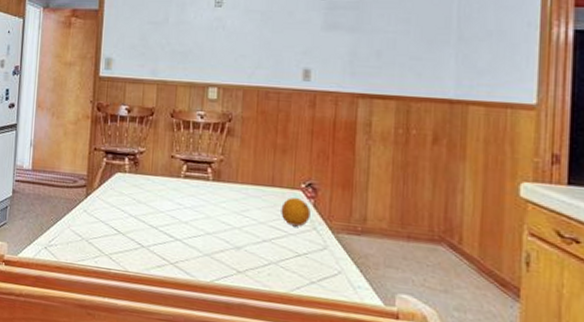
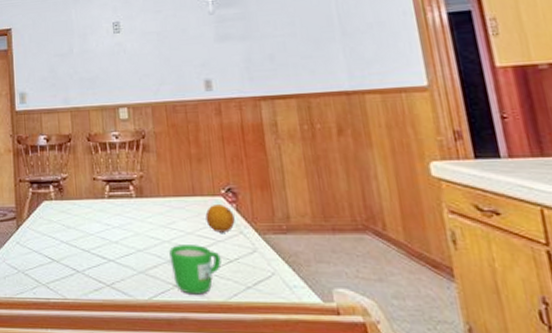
mug: none [238,232,290,284] -> present [169,245,222,295]

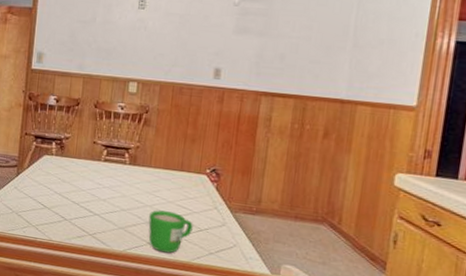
fruit: present [205,205,235,233] -> none [187,181,213,206]

